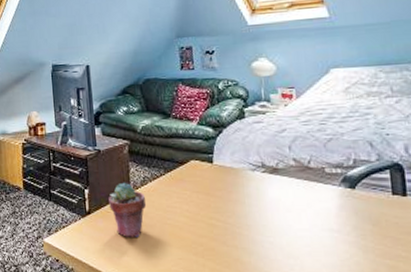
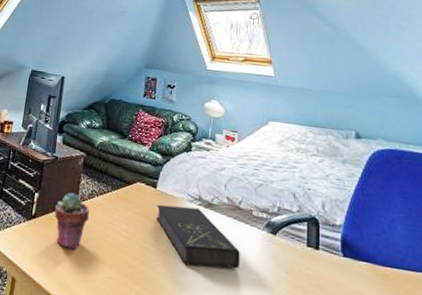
notebook: none [216,176,318,234] -> present [155,204,240,269]

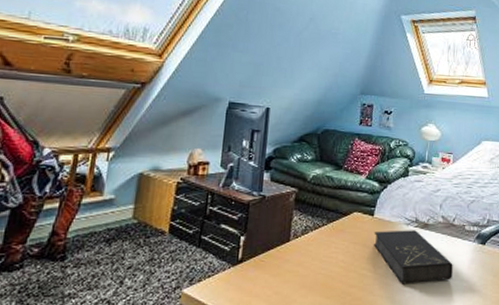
potted succulent: present [54,192,90,249] -> none [264,230,304,287]

